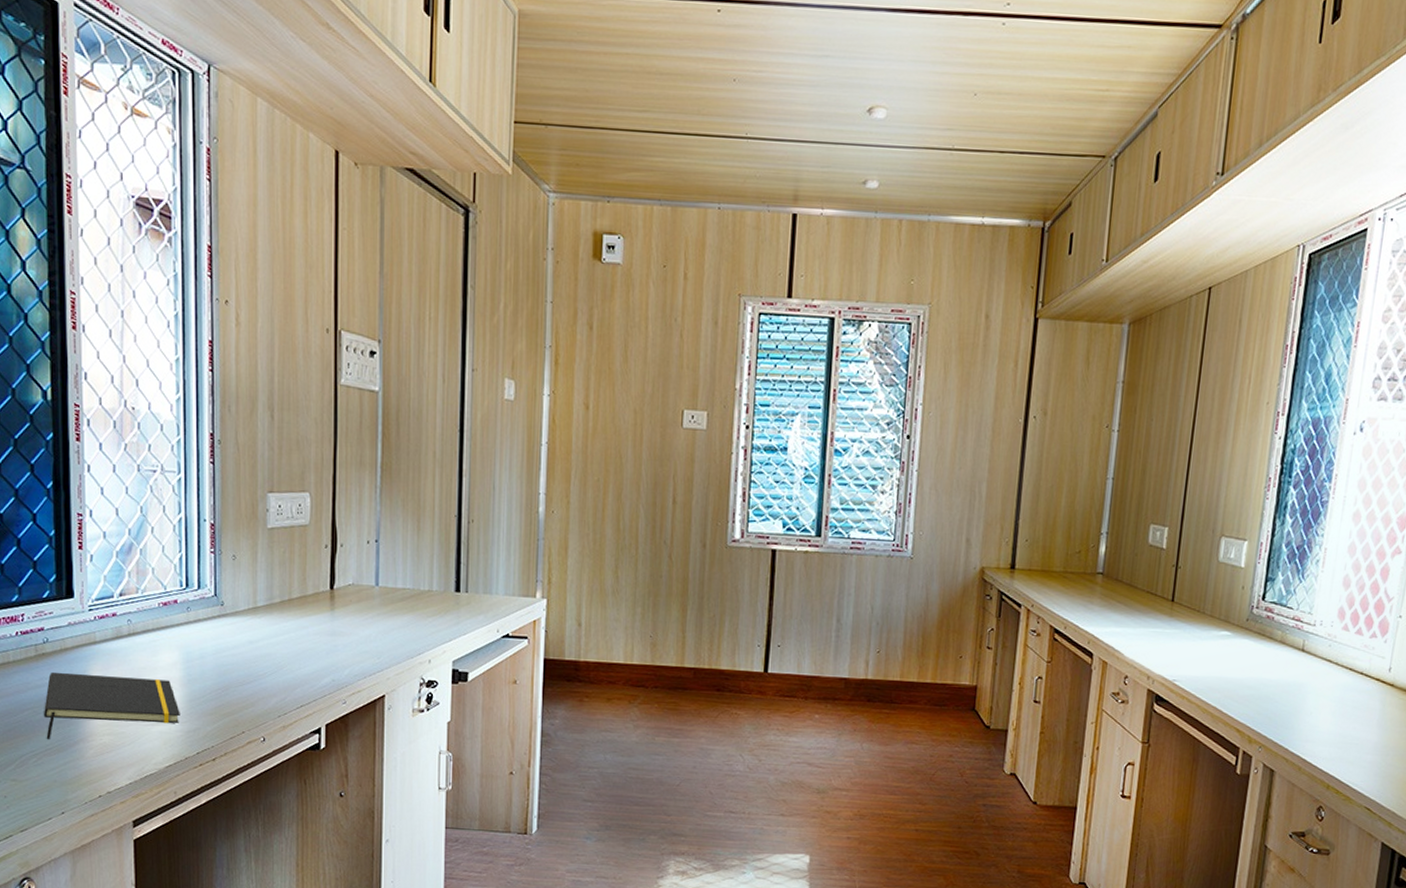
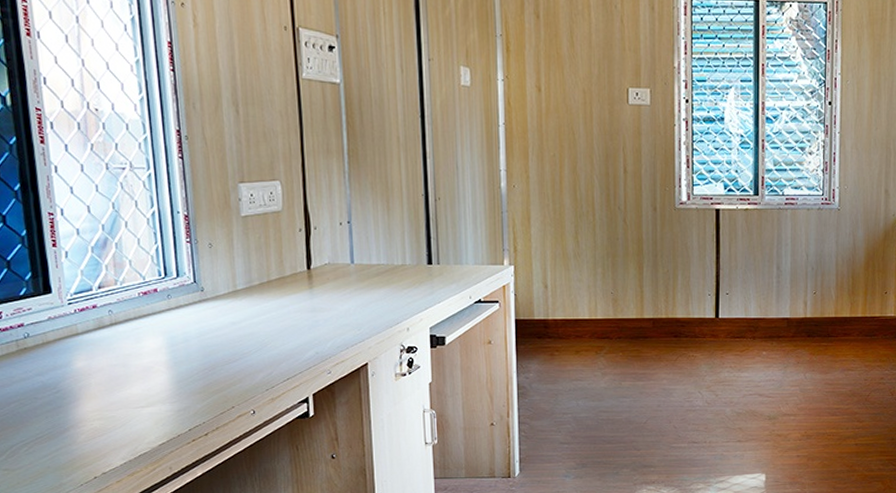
notepad: present [44,671,180,739] -> none [31,364,169,428]

